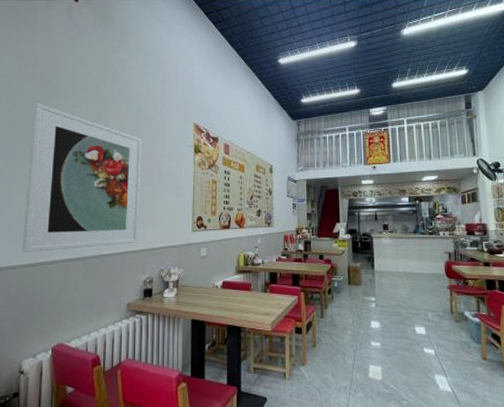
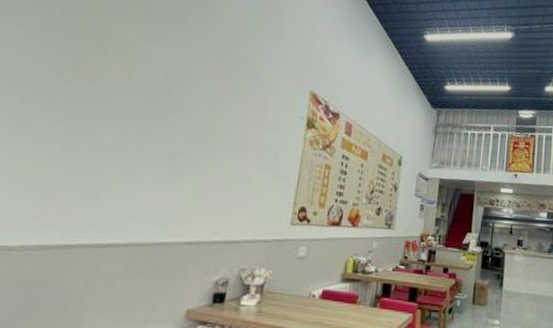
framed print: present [21,103,142,252] -> none [29,23,238,232]

